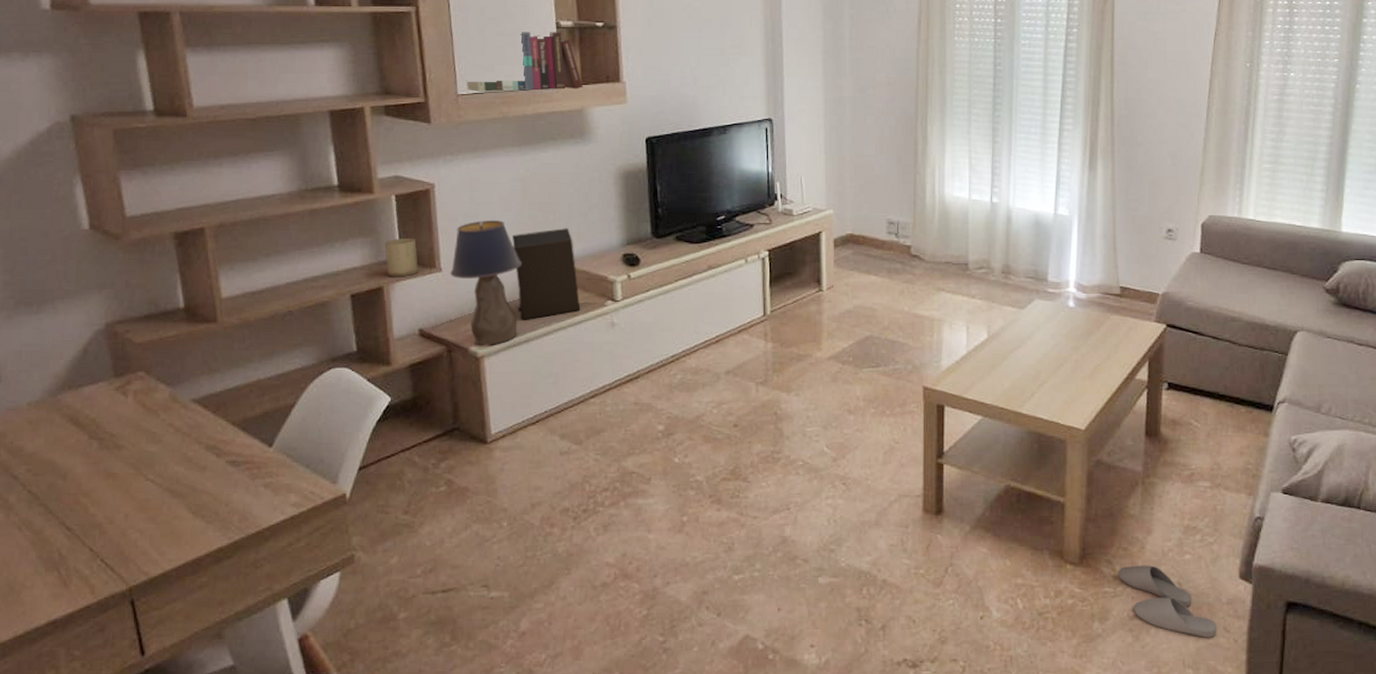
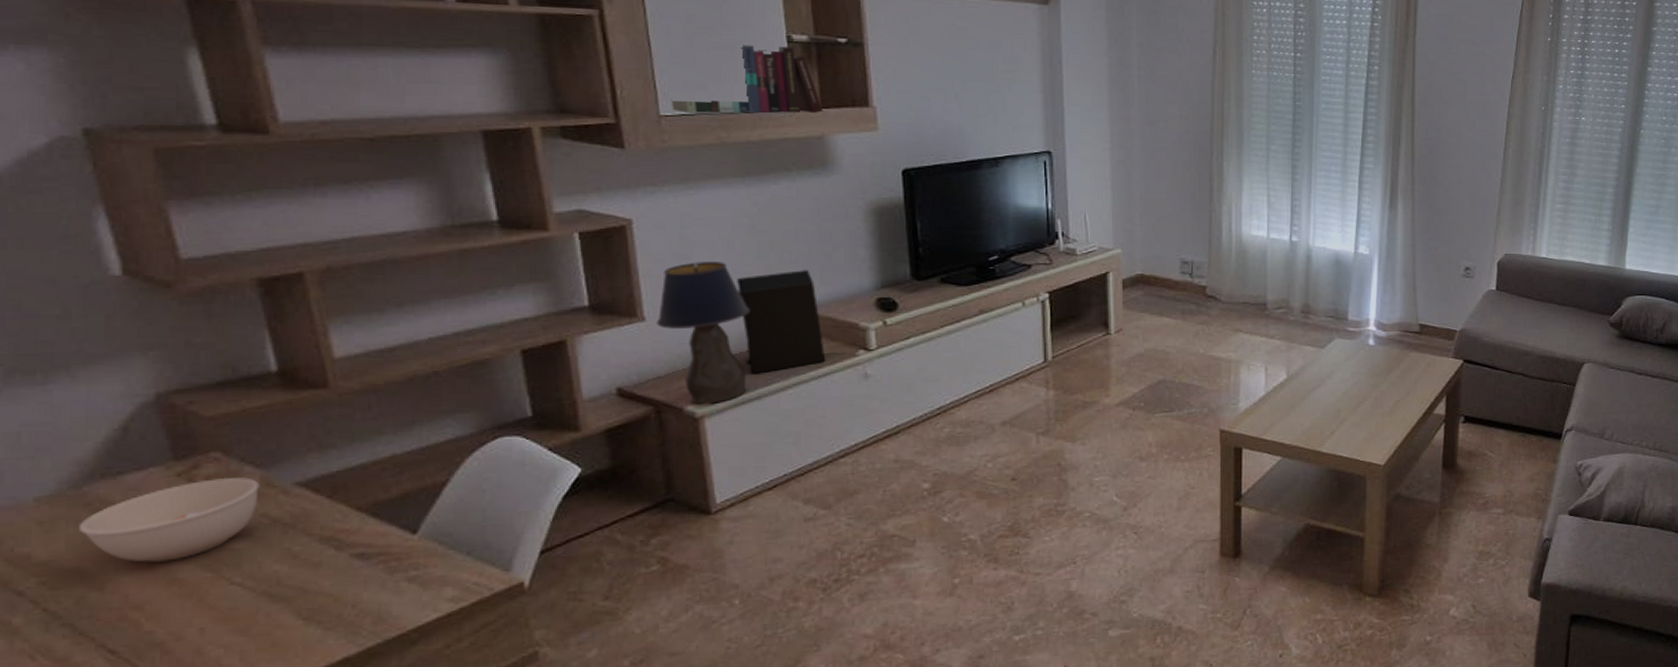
soup bowl: none [52,392,169,458] -> present [78,477,260,563]
candle: present [384,237,419,277] -> none [566,282,615,329]
slippers: present [1118,565,1217,638] -> none [1415,591,1508,655]

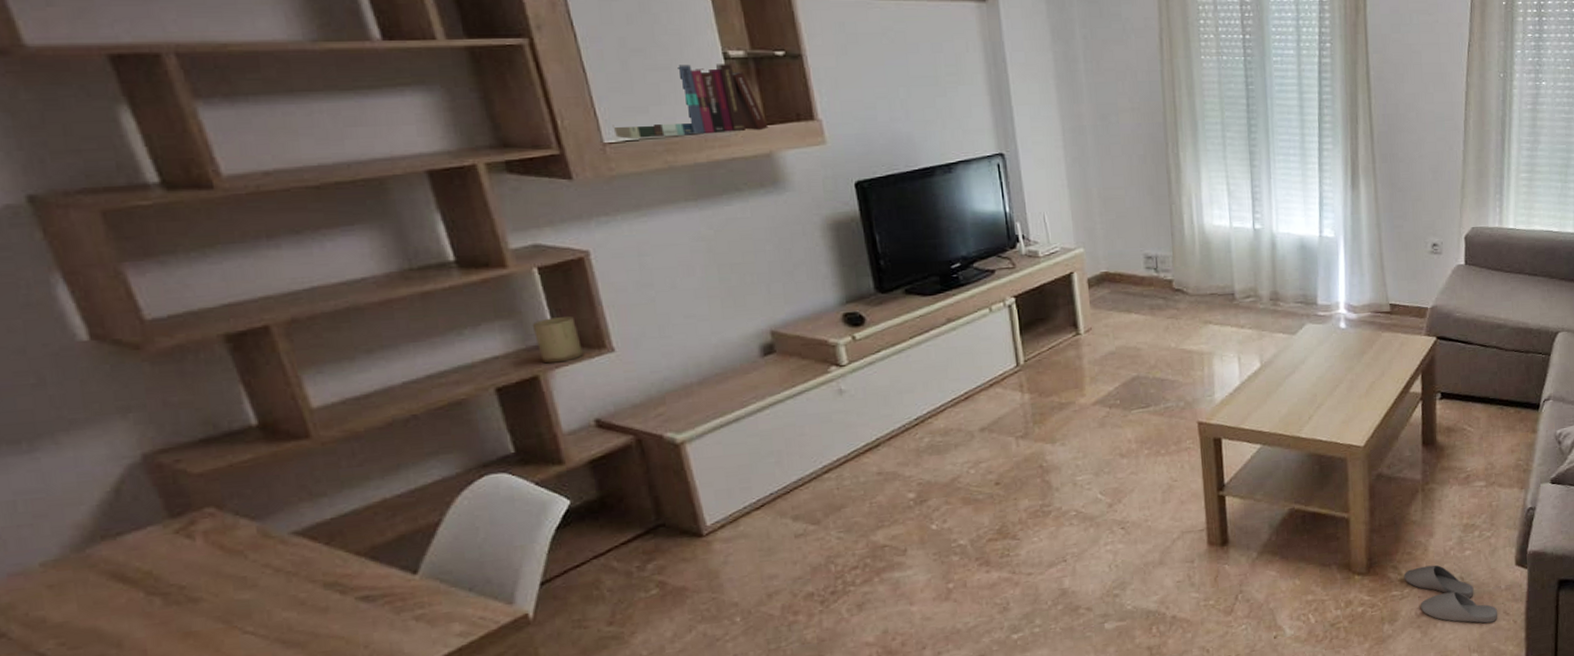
soup bowl: present [78,477,260,563] -> none [87,530,258,618]
candle: none [566,282,615,329] -> present [532,316,584,364]
table lamp: present [656,262,750,404] -> none [626,287,724,430]
studio monitor: present [737,270,826,374] -> none [701,290,799,397]
slippers: none [1415,591,1508,655] -> present [1404,564,1498,624]

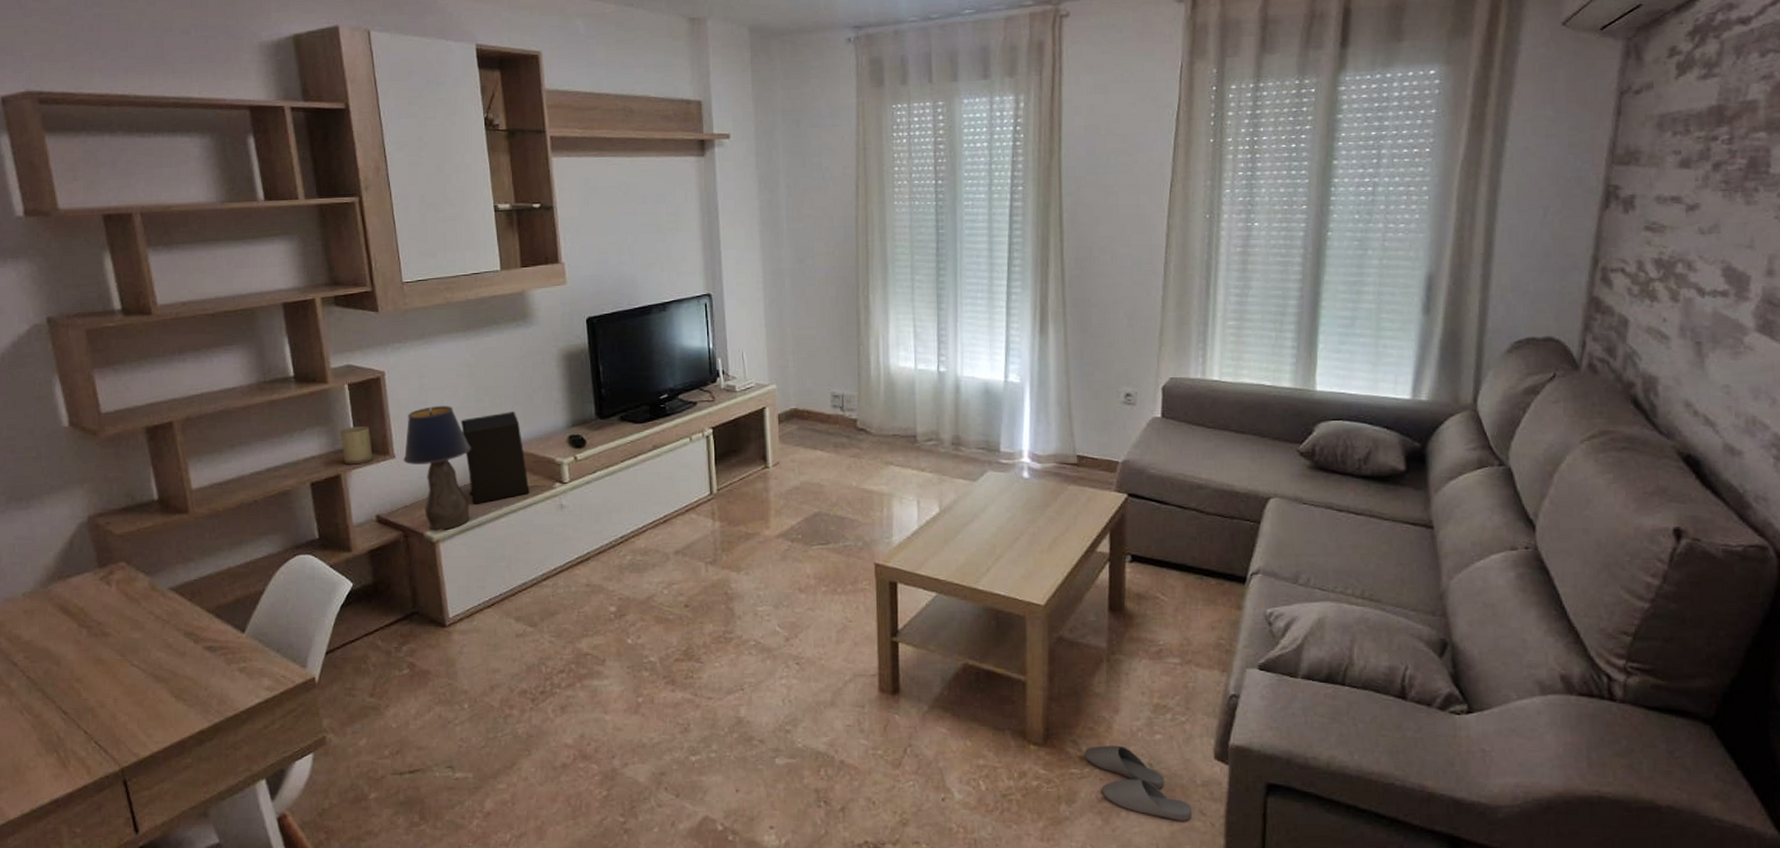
books: present [612,64,769,139] -> none [410,215,523,279]
table lamp: none [626,287,724,430] -> present [403,406,471,530]
studio monitor: none [701,290,799,397] -> present [461,411,530,504]

